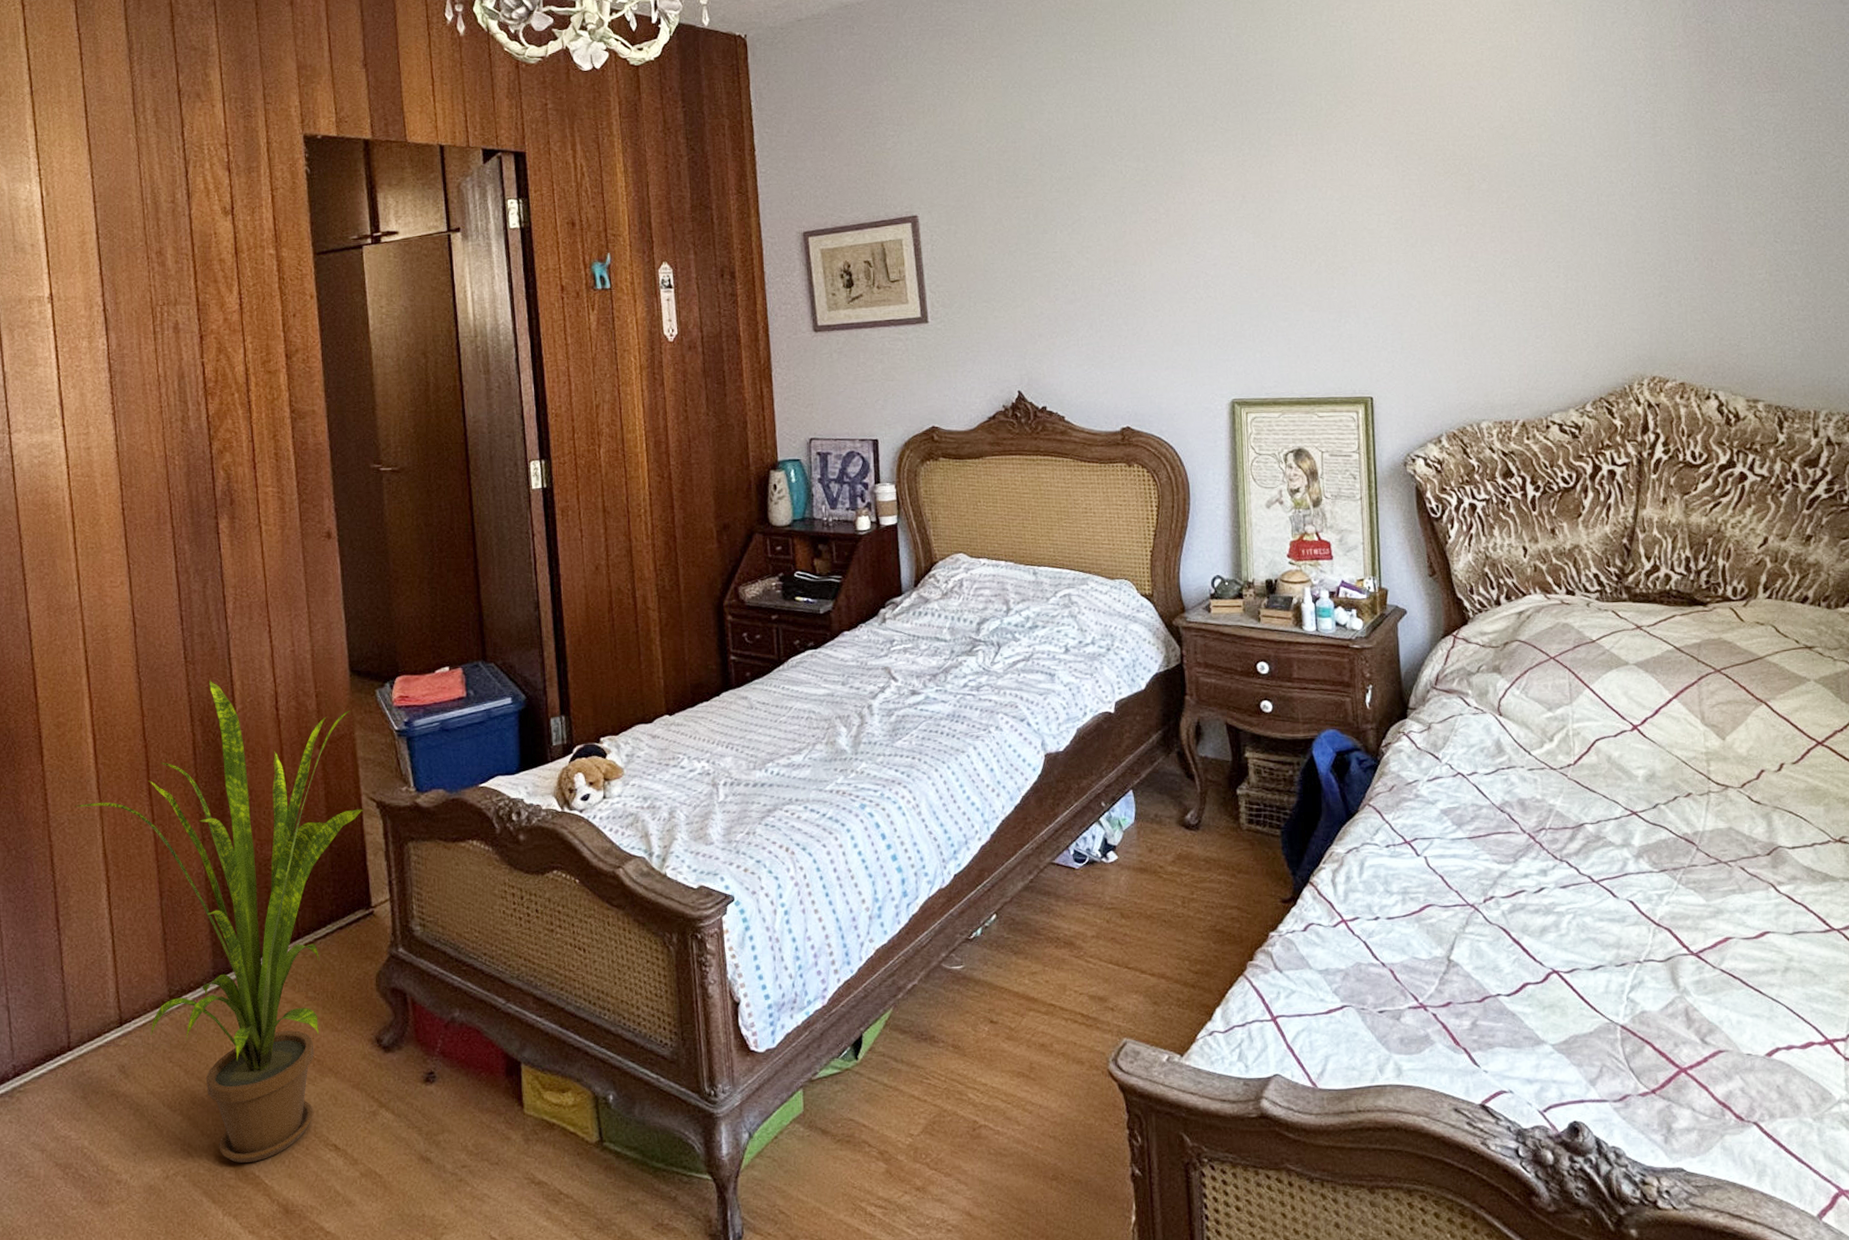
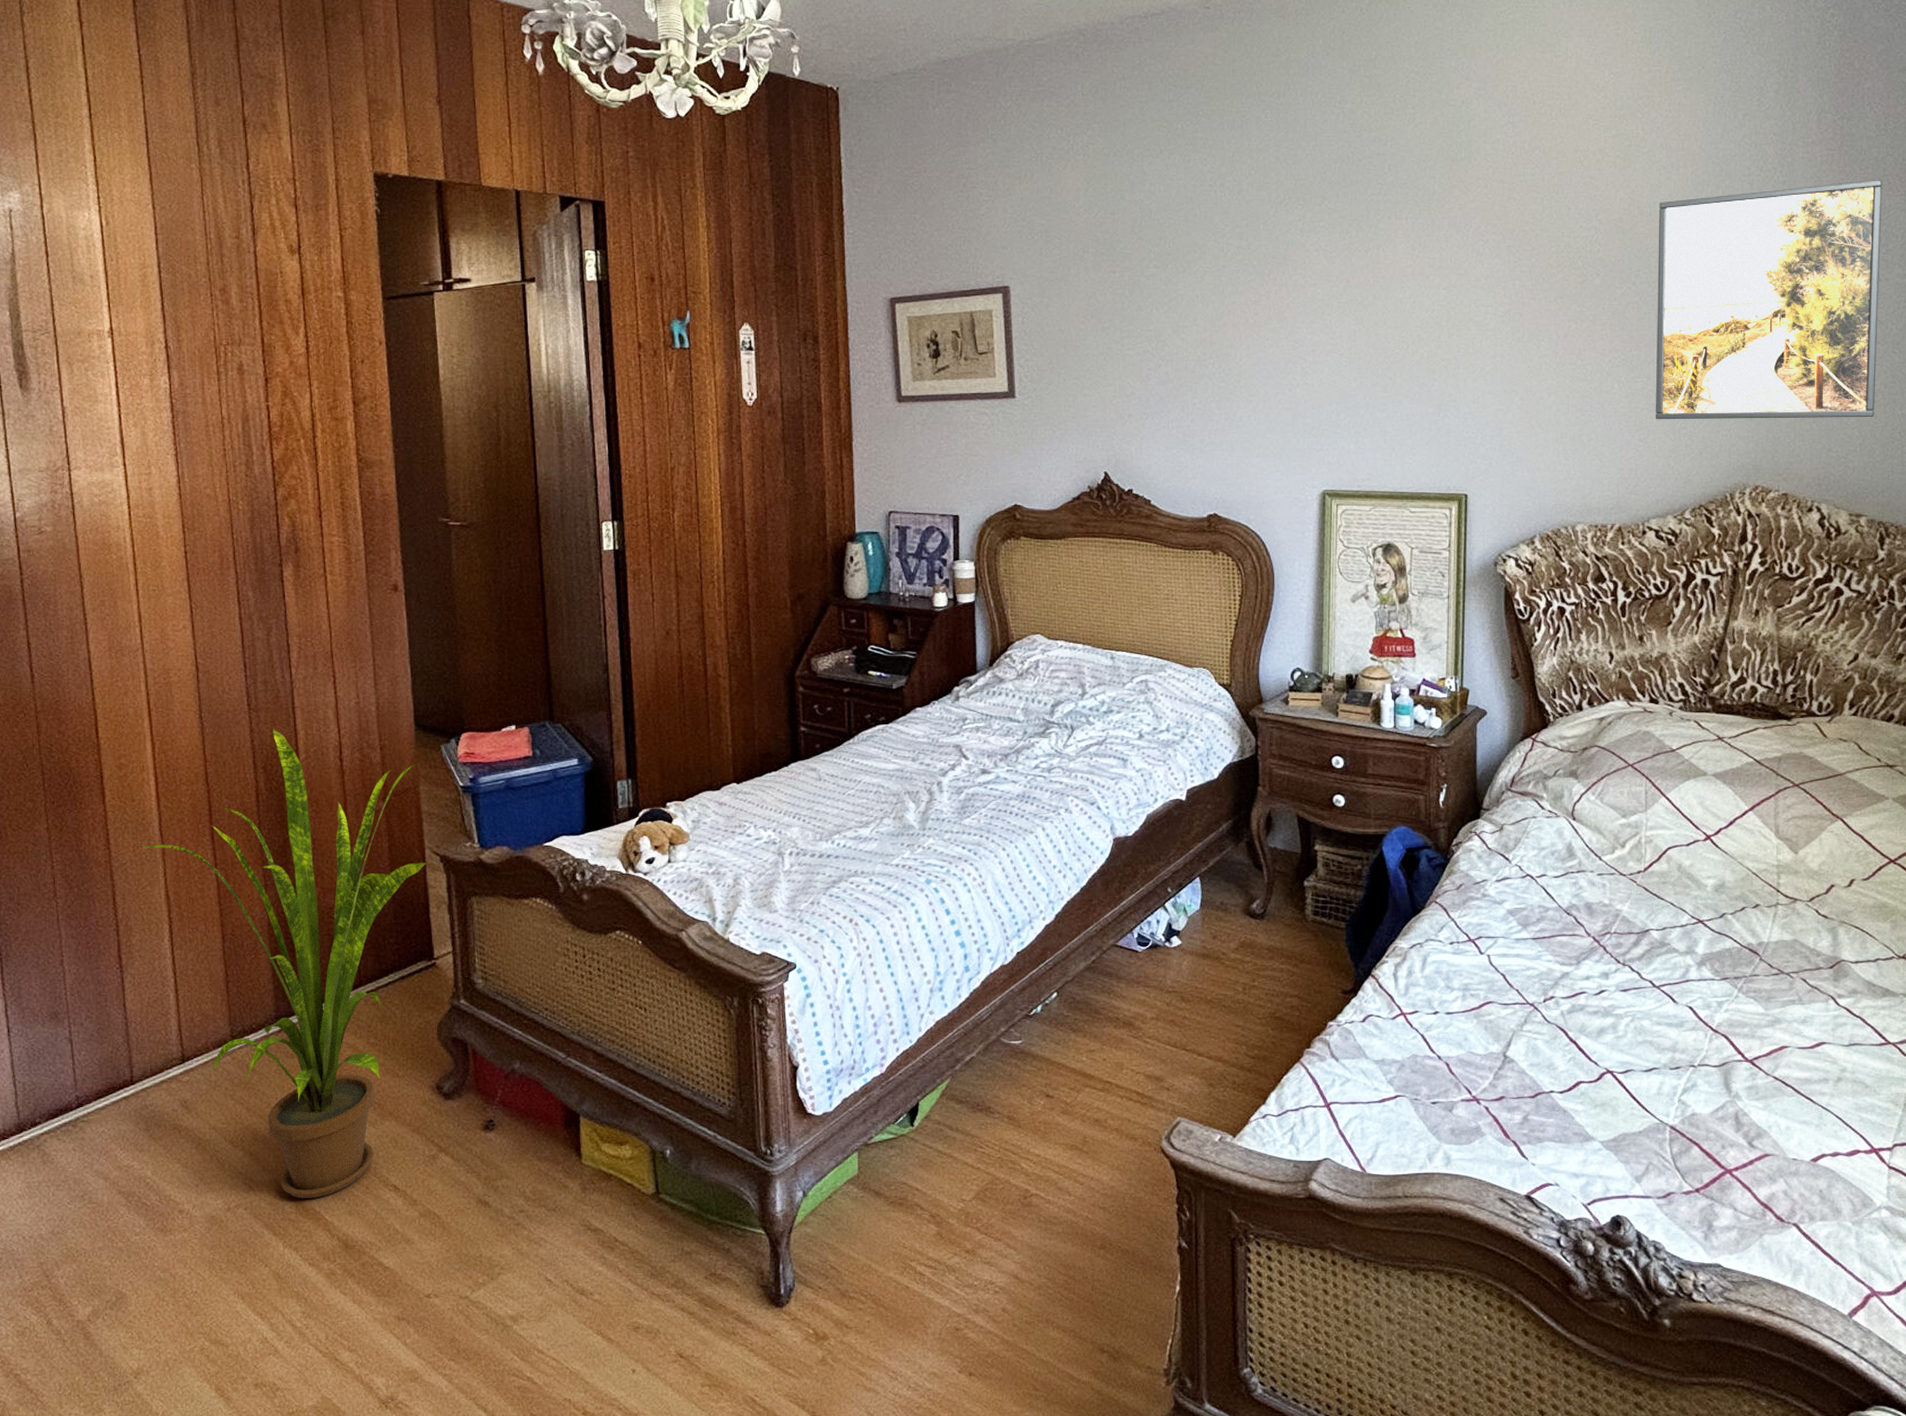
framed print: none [1538,77,1763,317] -> present [1656,179,1883,420]

